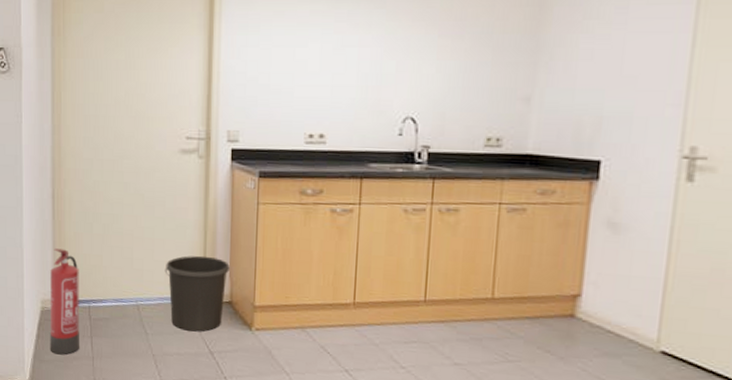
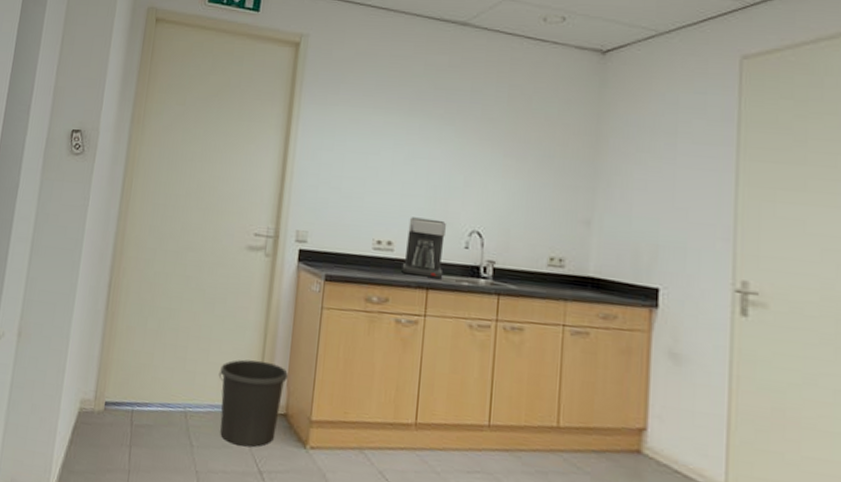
fire extinguisher: present [49,248,79,355] -> none [82,342,127,466]
coffee maker: none [335,108,380,167] -> present [401,217,447,279]

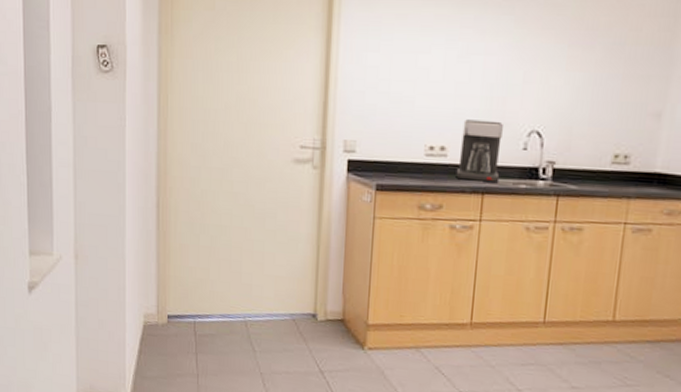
bucket: present [218,359,288,448] -> none [274,271,343,351]

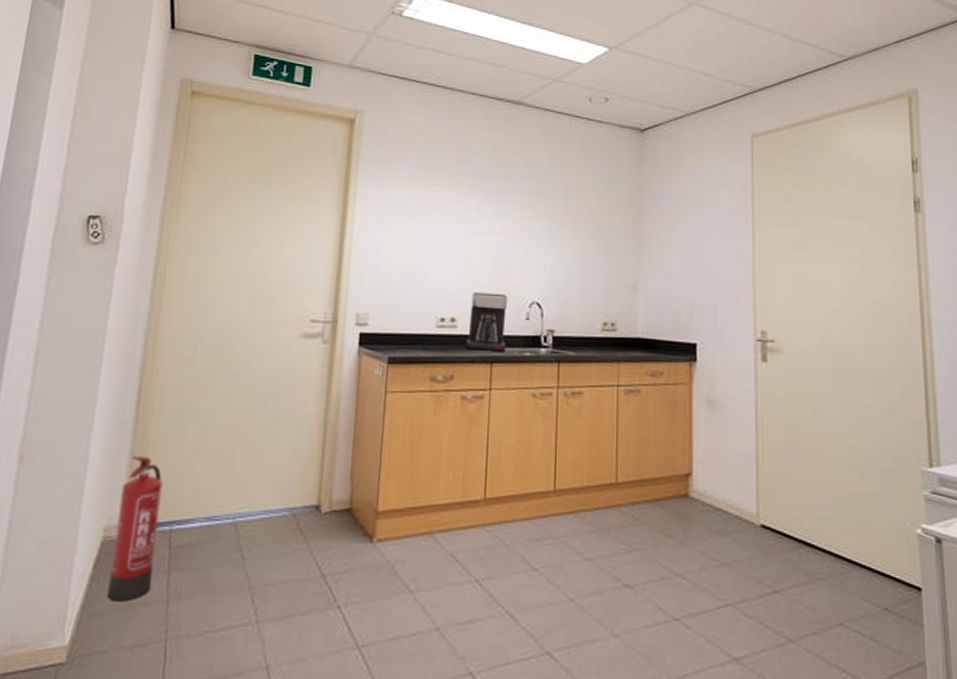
fire extinguisher: none [152,260,185,372] -> present [106,456,163,602]

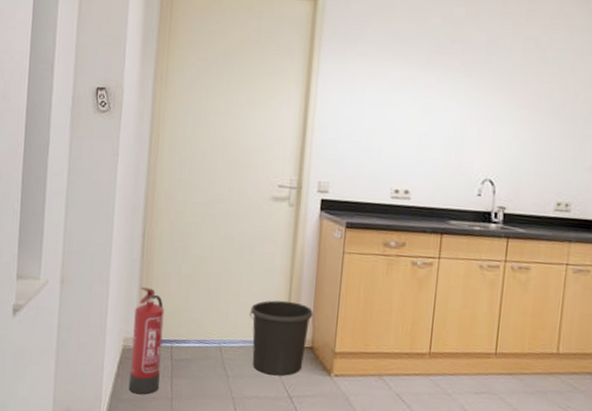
bucket: none [273,455,351,551] -> present [249,300,313,376]
coffee maker: present [466,292,509,351] -> none [418,167,462,224]

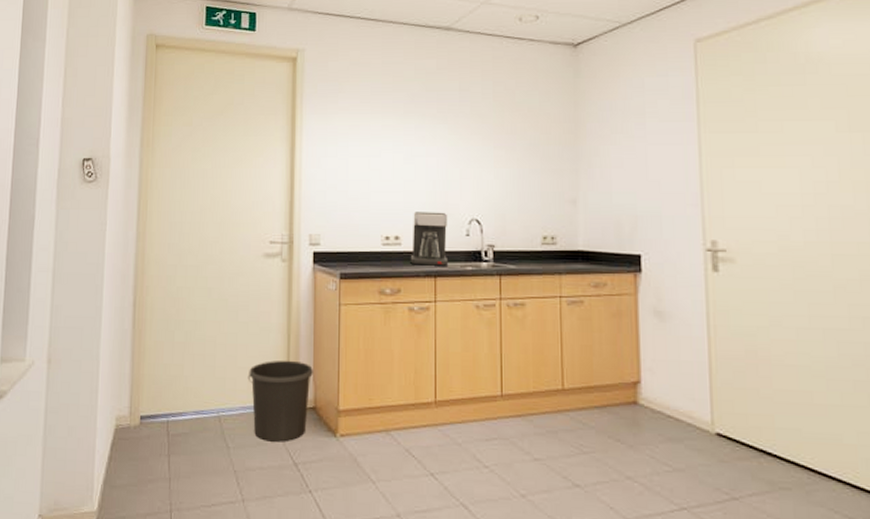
fire extinguisher: present [128,287,165,395] -> none [122,359,159,478]
coffee maker: none [418,167,462,224] -> present [410,212,449,266]

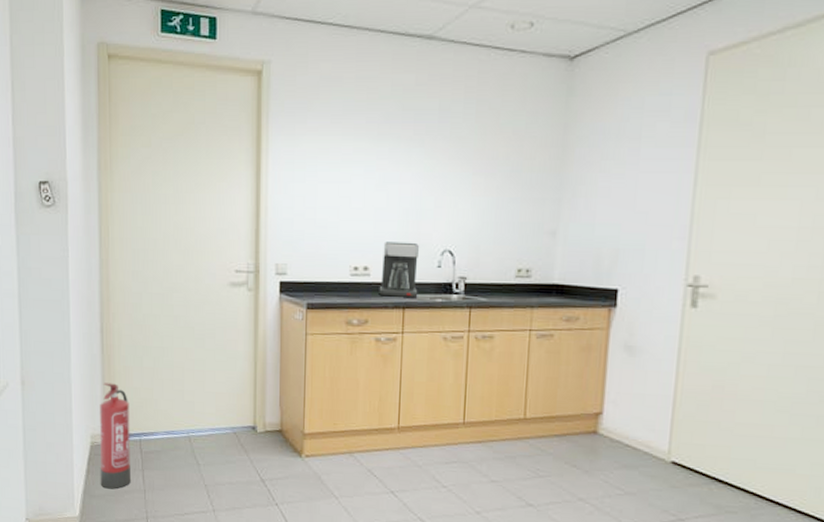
fire extinguisher: none [122,359,159,478] -> present [100,383,131,489]
bucket: present [247,360,313,442] -> none [215,386,279,461]

